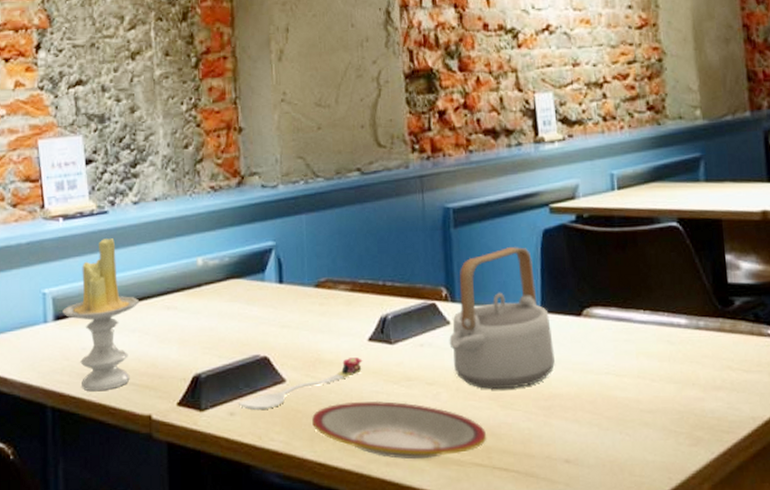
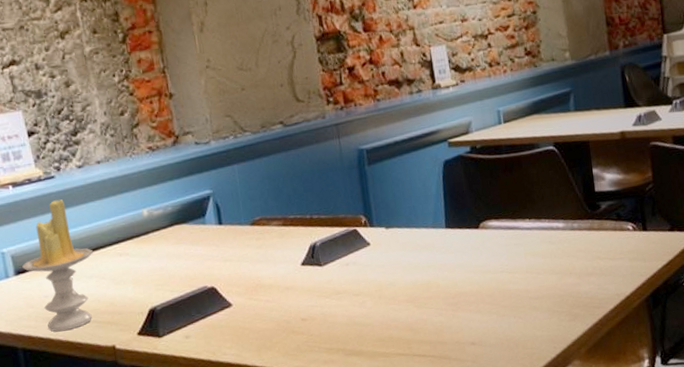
spoon: present [237,357,363,411] -> none [191,280,298,332]
plate: present [312,400,487,460] -> none [258,312,407,358]
teapot: present [449,247,555,390] -> none [370,177,459,294]

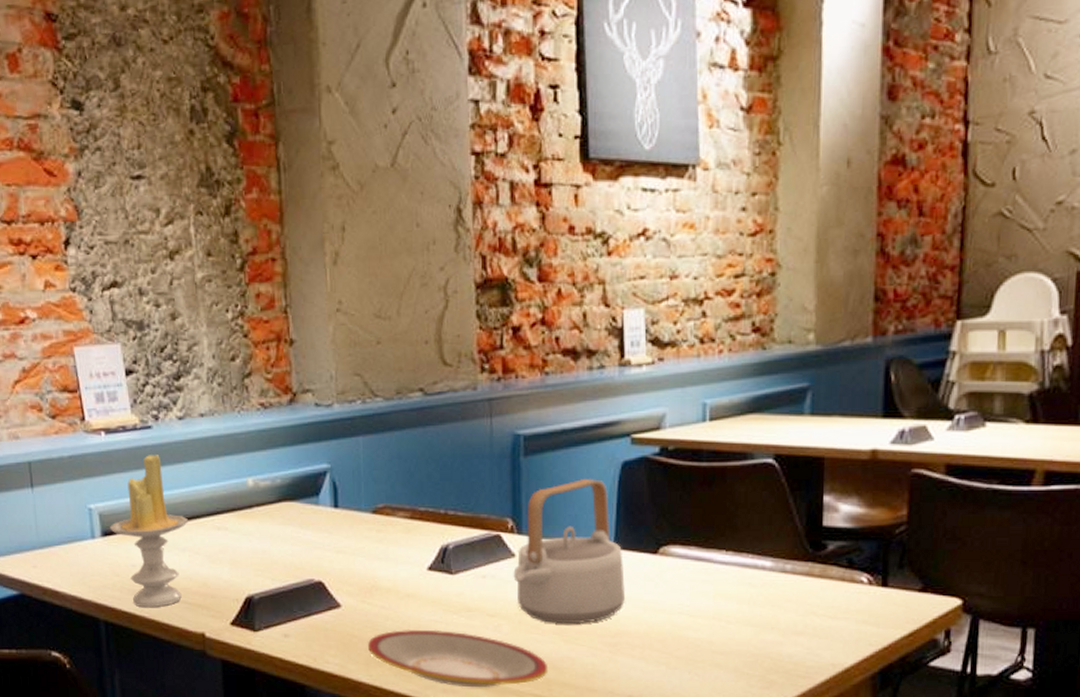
plate: none [258,312,407,358] -> present [368,629,549,688]
teapot: none [370,177,459,294] -> present [513,479,625,624]

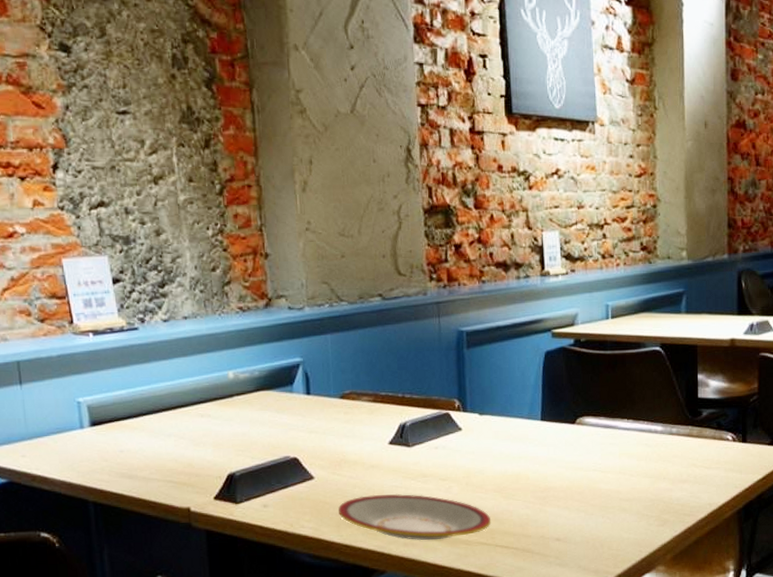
candle: present [110,455,188,608] -> none [98,353,173,488]
teapot: present [513,479,625,624] -> none [460,366,551,484]

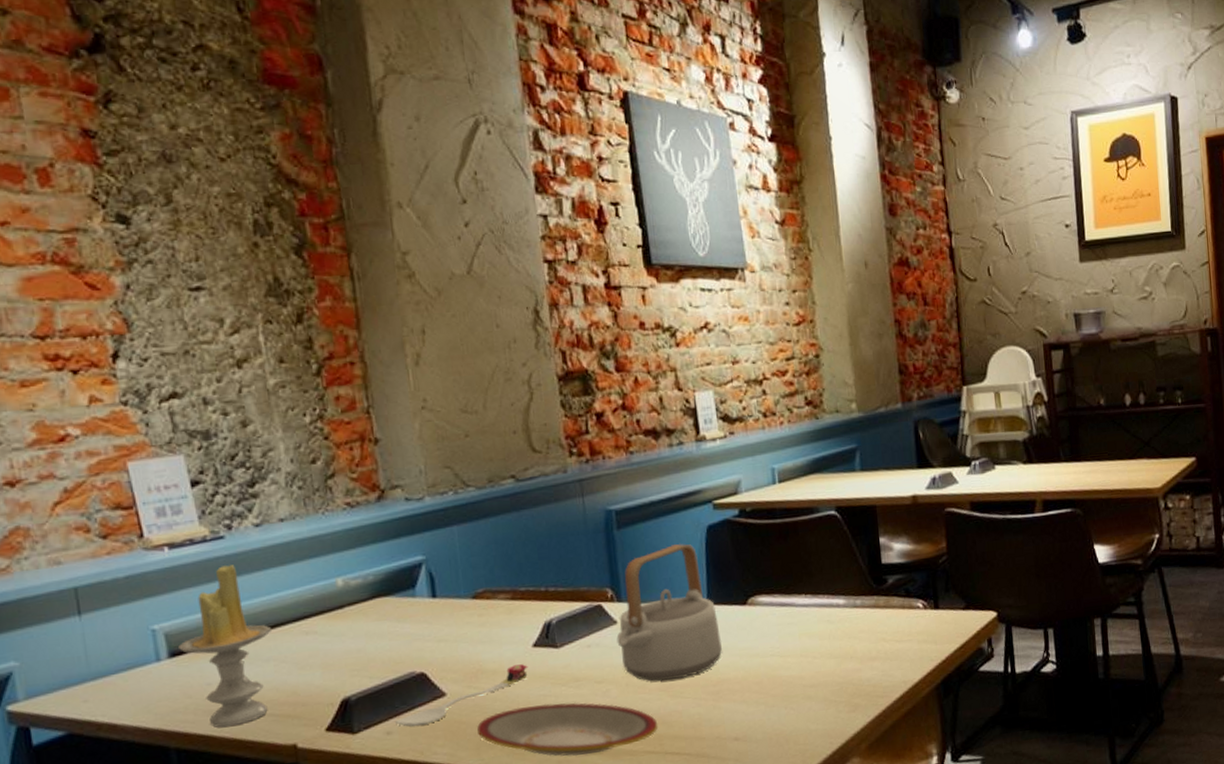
candle: none [98,353,173,488] -> present [179,565,271,728]
spoon: none [270,458,384,503] -> present [394,664,528,727]
teapot: none [460,366,551,484] -> present [616,544,722,682]

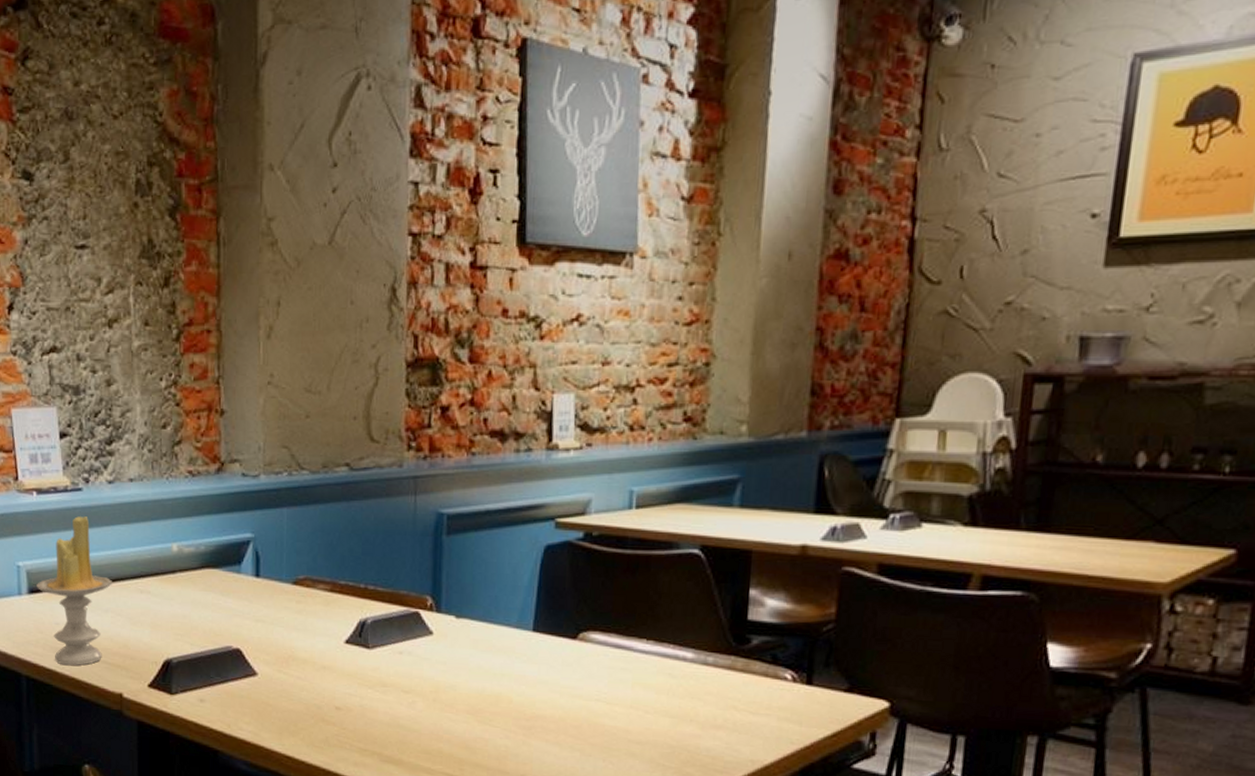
spoon: present [394,664,528,727] -> none [208,658,338,701]
plate: present [477,702,659,757] -> none [282,700,461,764]
teapot: present [616,544,722,682] -> none [430,561,542,705]

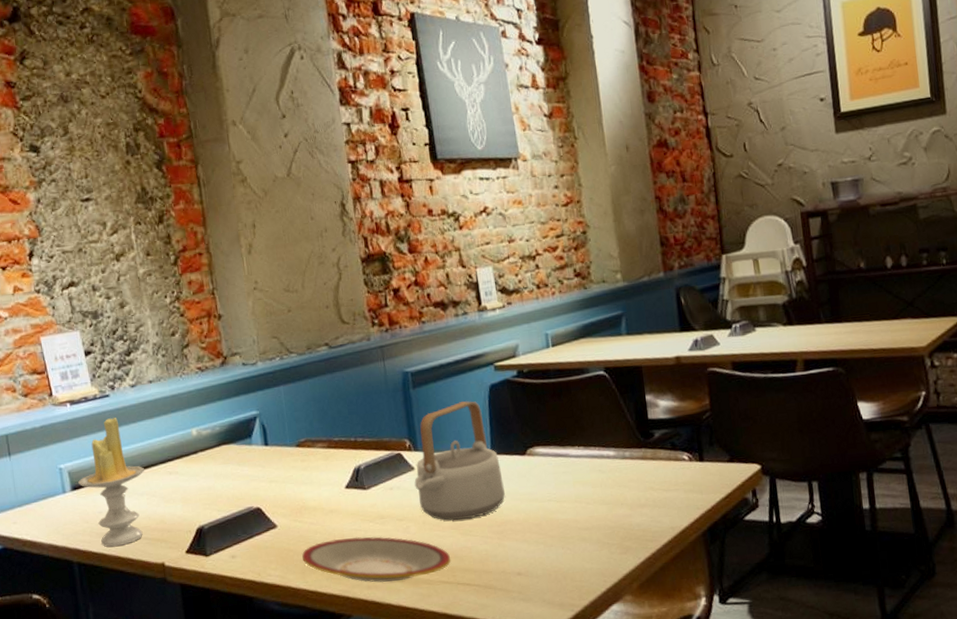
plate: none [282,700,461,764] -> present [302,536,451,583]
teapot: none [430,561,542,705] -> present [414,401,505,521]

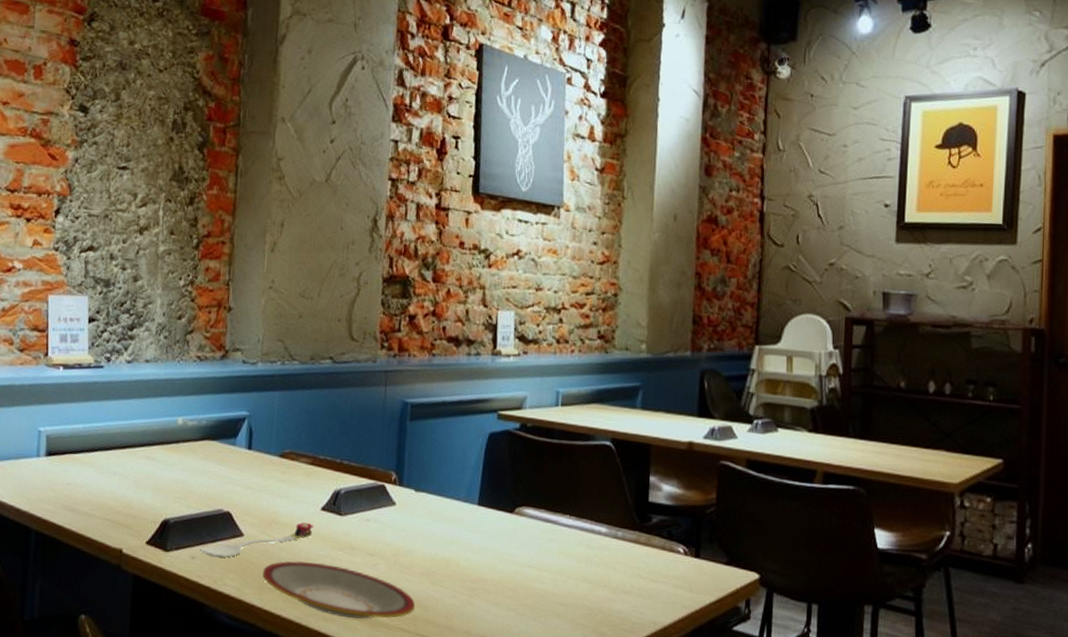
candle: present [78,418,144,547] -> none [54,390,122,523]
spoon: none [237,503,342,552] -> present [199,522,314,558]
teapot: present [414,401,505,521] -> none [392,444,485,568]

